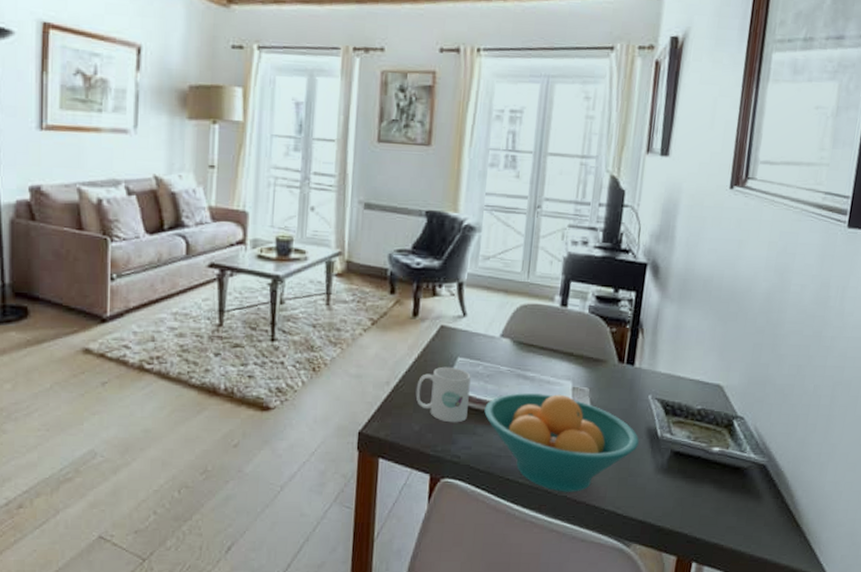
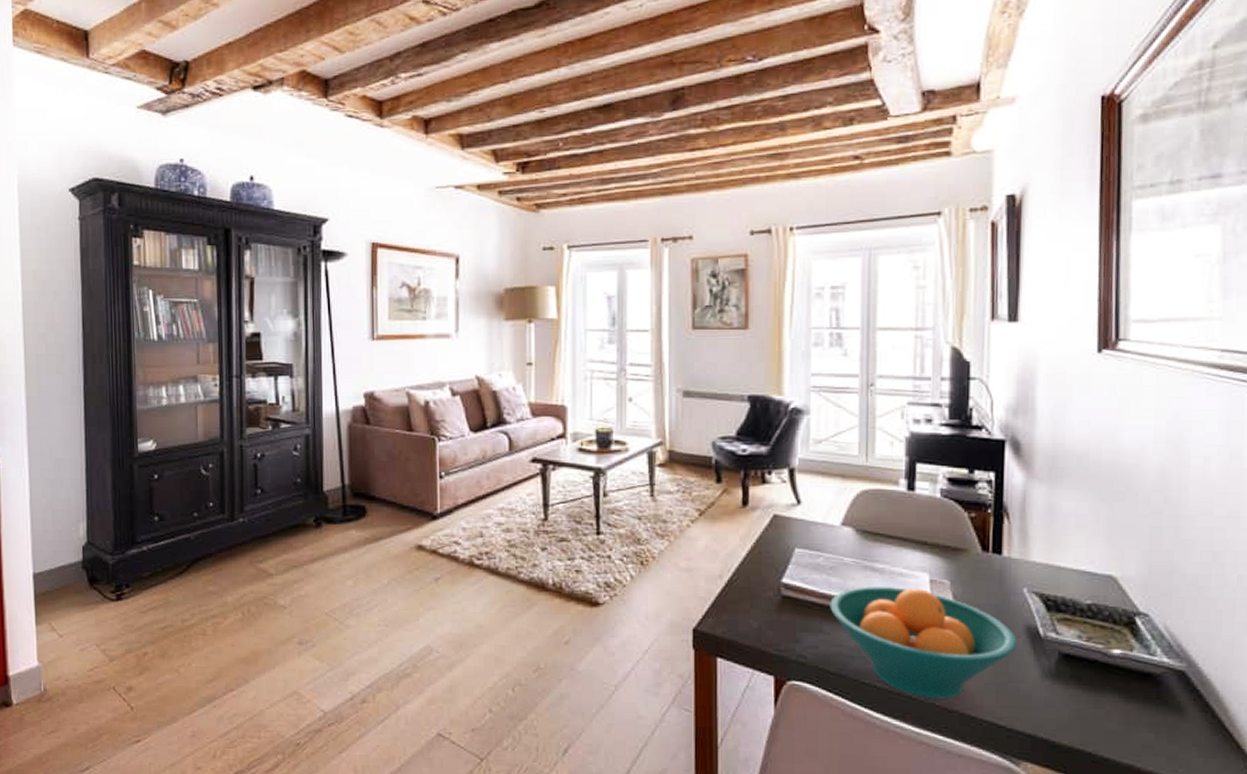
mug: present [415,366,471,423] -> none [752,558,811,620]

